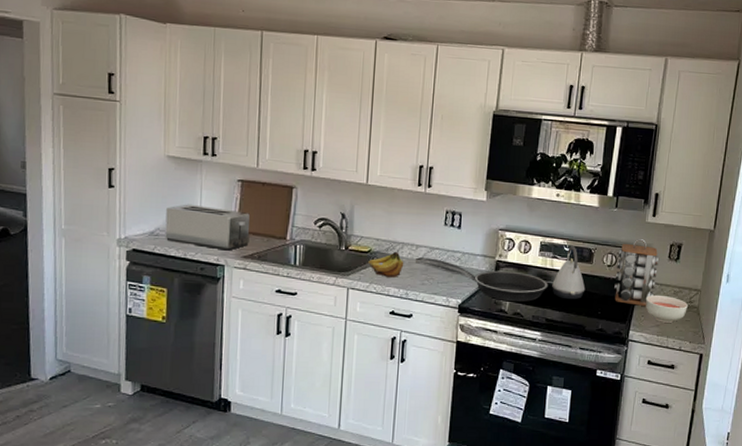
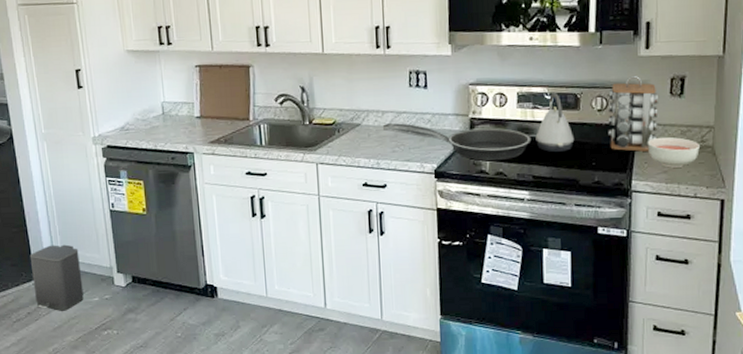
pedal bin: none [28,346,85,416] -> present [29,244,84,311]
toaster: present [165,204,251,251] -> none [131,95,214,138]
fruit: present [367,251,404,278] -> none [333,120,372,149]

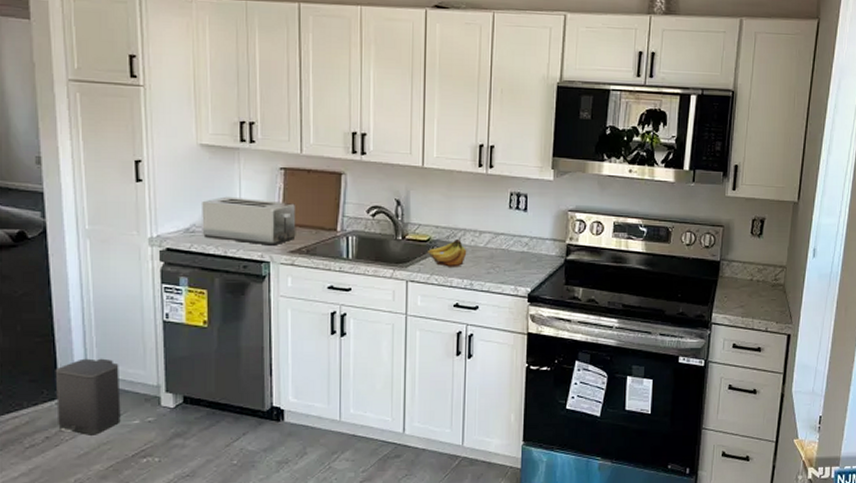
toaster: none [131,95,214,138] -> present [200,196,296,246]
fruit: none [333,120,372,149] -> present [426,238,467,268]
frying pan: present [382,123,532,162] -> none [478,244,624,288]
kettle: present [535,93,575,153] -> none [628,225,664,283]
spice rack: present [608,76,658,152] -> none [694,215,740,287]
bowl: present [647,136,700,168] -> none [728,273,773,303]

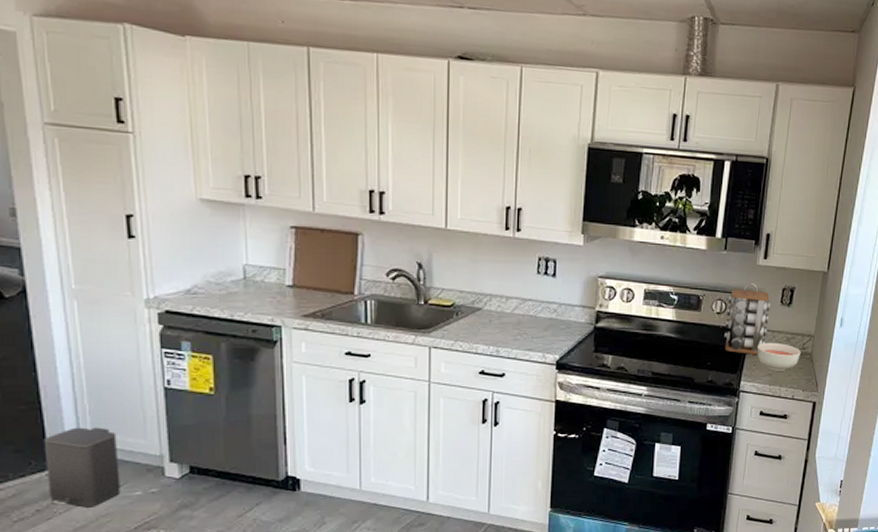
toaster: present [200,196,296,246] -> none [202,256,310,309]
fruit: present [426,238,467,268] -> none [450,304,493,335]
spice rack: none [694,215,740,287] -> present [724,283,770,356]
bowl: none [728,273,773,303] -> present [757,342,801,371]

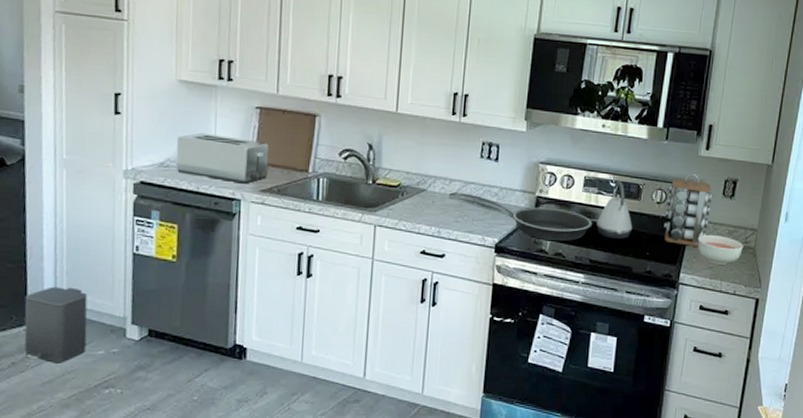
toaster: none [202,256,310,309] -> present [176,132,270,184]
frying pan: none [505,310,654,356] -> present [448,192,593,242]
kettle: none [658,293,694,351] -> present [596,181,633,240]

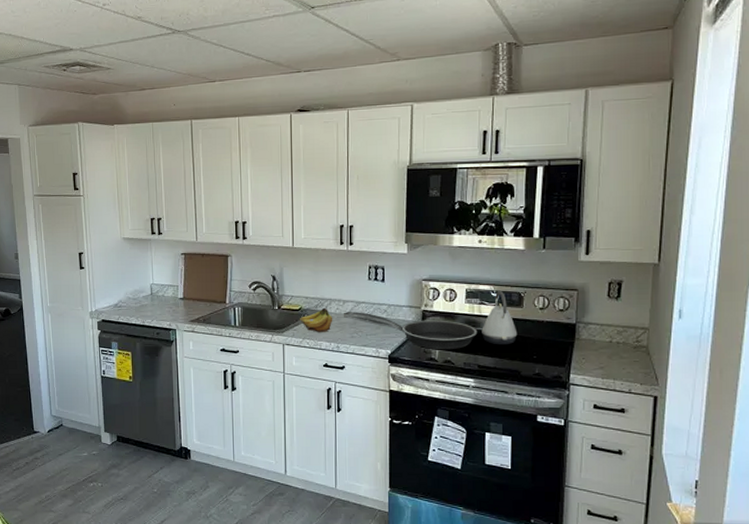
pedal bin: present [24,286,88,363] -> none [31,404,75,463]
toaster: present [176,132,270,184] -> none [125,278,195,316]
fruit: none [396,185,437,215] -> present [299,307,333,333]
spice rack: present [663,174,712,248] -> none [549,279,596,349]
bowl: present [697,234,743,265] -> none [585,335,635,364]

